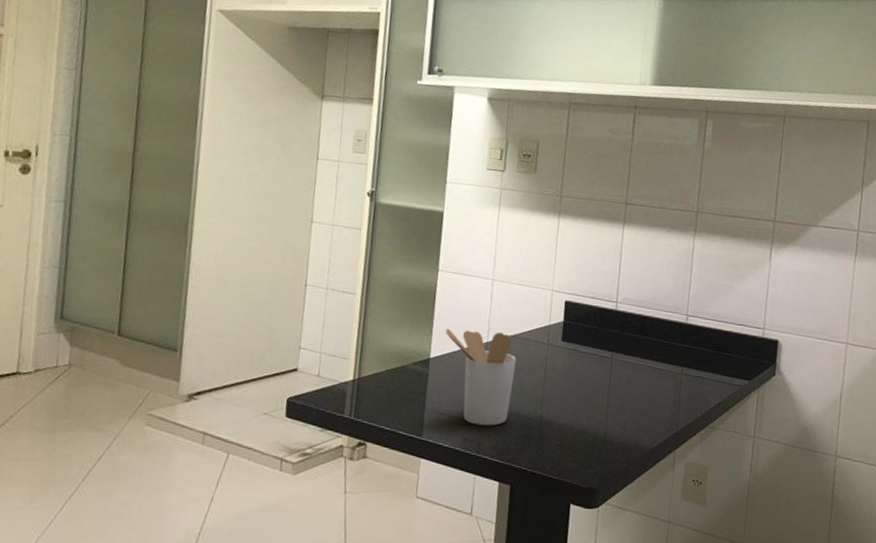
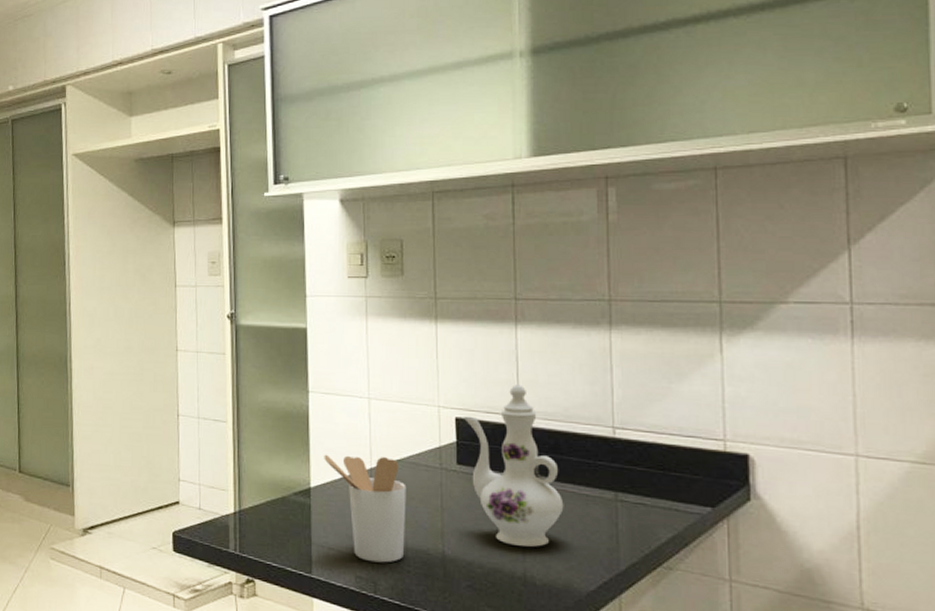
ewer: none [571,275,643,412] -> present [463,384,564,547]

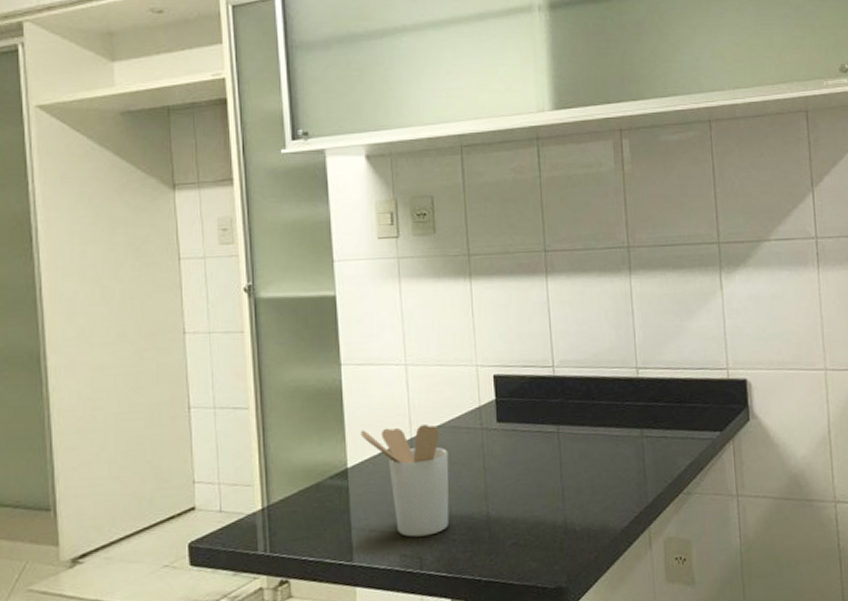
ewer: present [463,384,564,547] -> none [500,335,598,496]

